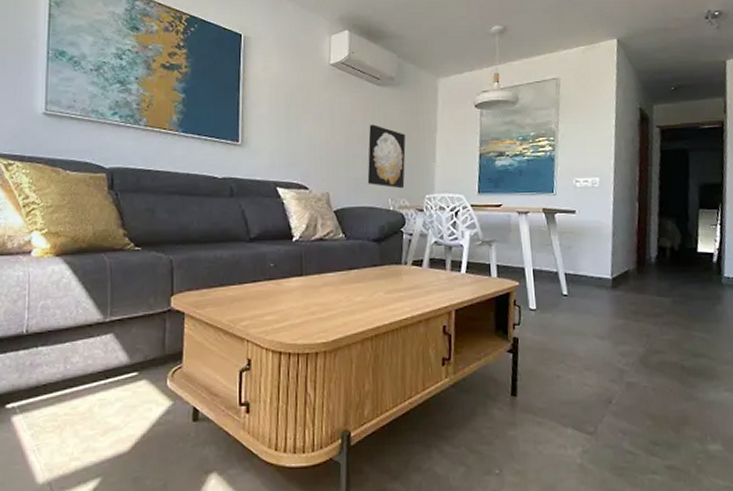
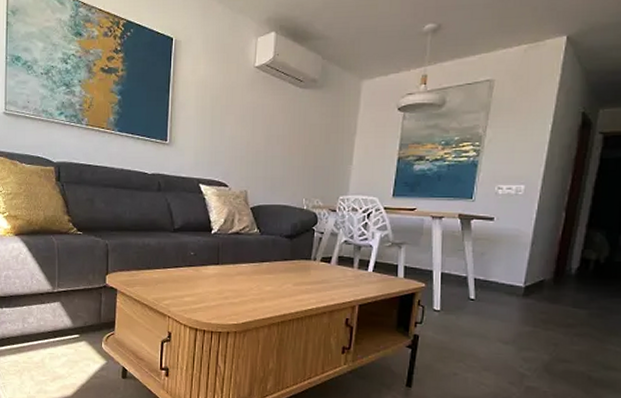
wall art: present [367,124,406,189] -> none [284,127,325,189]

